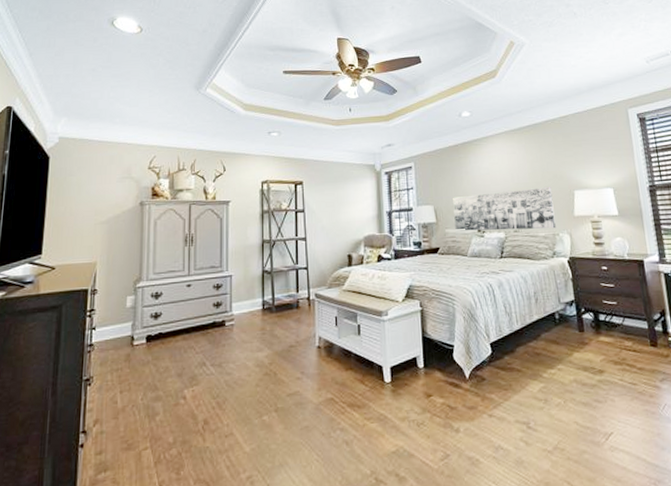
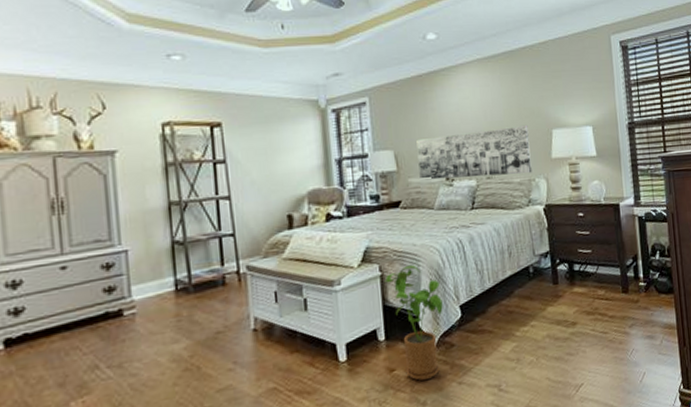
house plant: none [424,303,475,408] -> present [384,265,443,381]

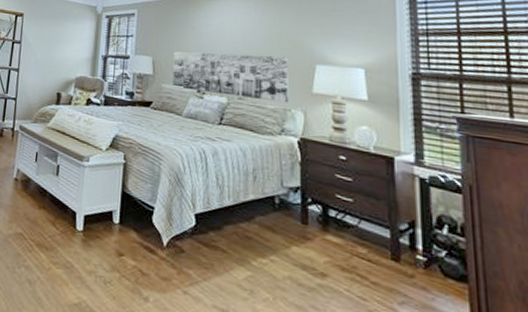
house plant: present [384,265,443,381] -> none [127,161,178,277]

